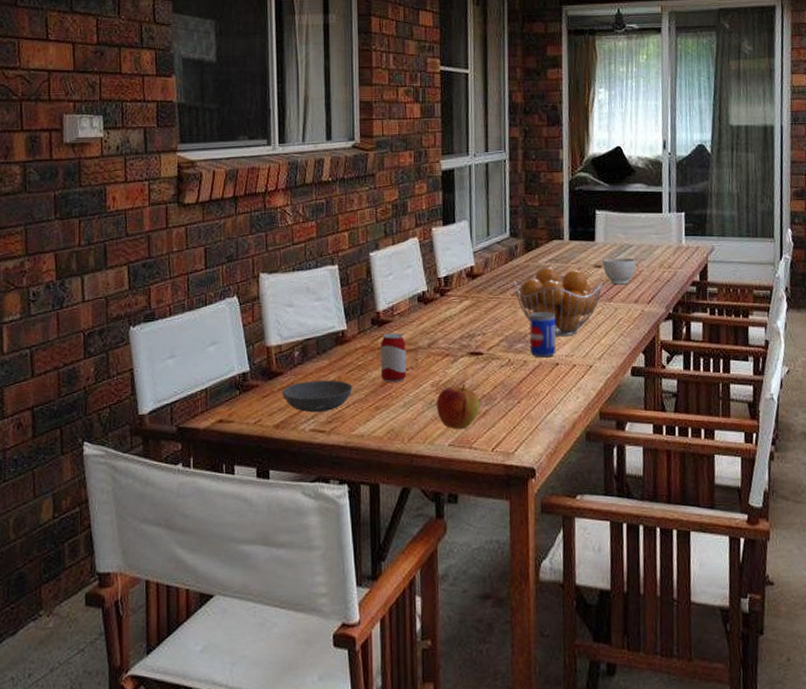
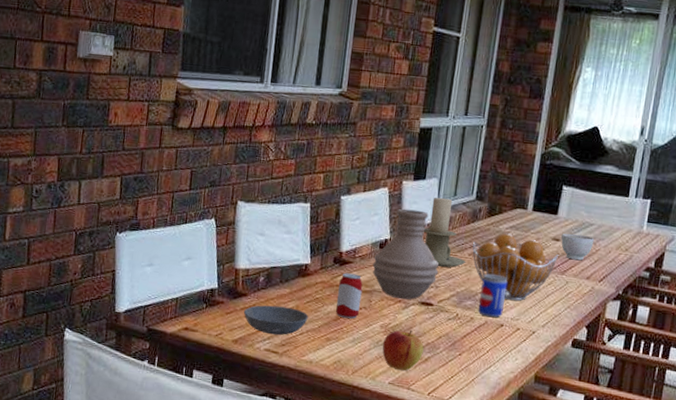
vase: none [413,256,483,352] -> present [372,208,439,300]
candle holder: none [461,239,510,313] -> present [423,197,466,268]

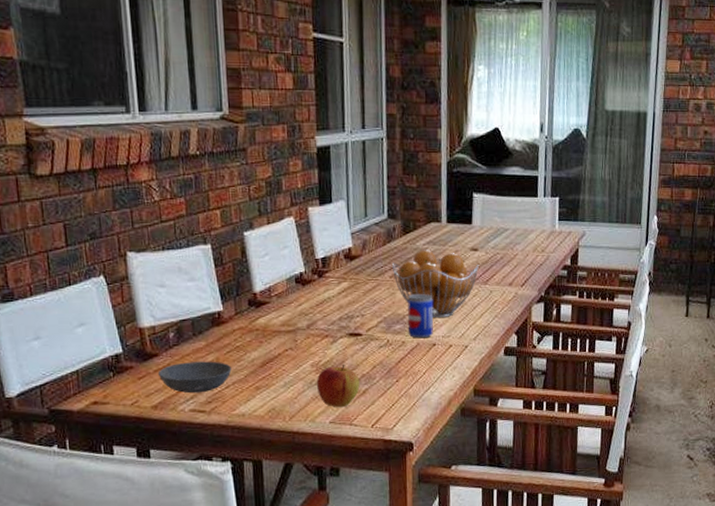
beverage can: present [336,273,363,319] -> none [259,314,287,363]
vase: present [372,208,439,300] -> none [291,237,362,333]
candle holder: present [423,197,466,268] -> none [338,220,389,295]
bowl: present [561,233,595,261] -> none [479,241,511,268]

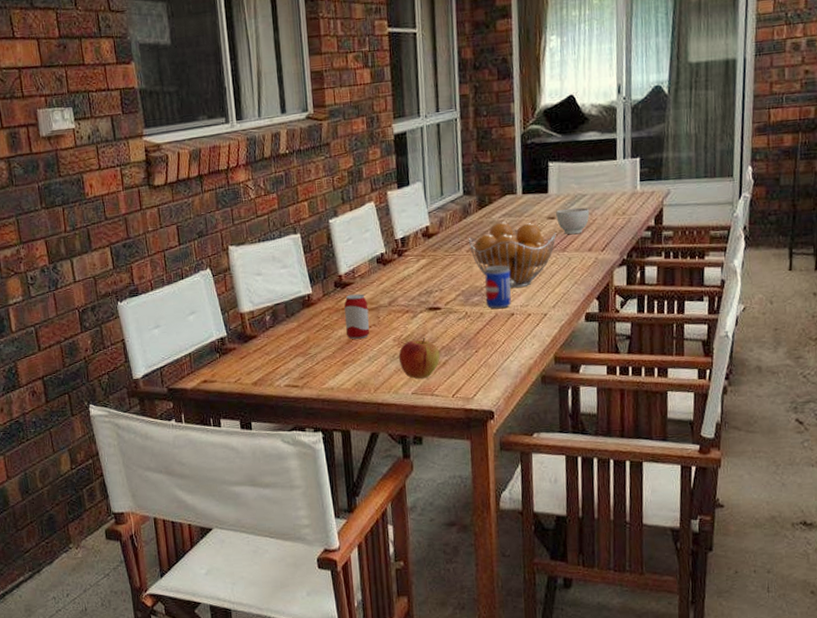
bowl: present [157,361,232,393] -> none [256,340,321,370]
beverage can: none [259,314,287,363] -> present [344,294,370,339]
bowl: none [479,241,511,268] -> present [556,207,590,235]

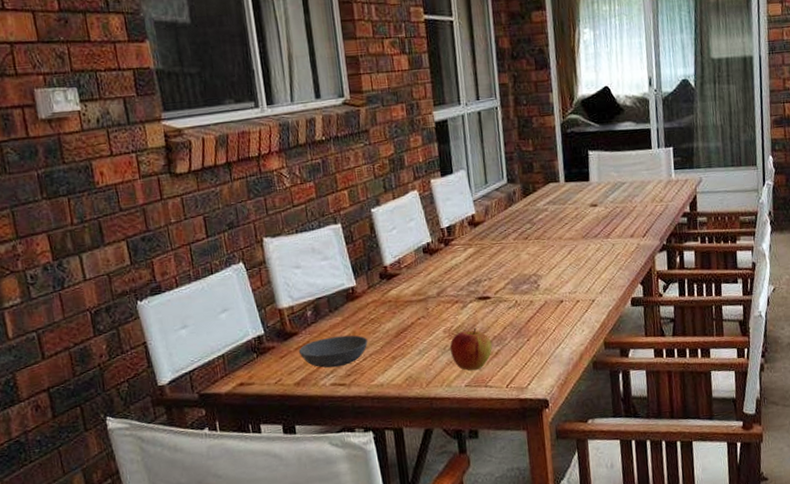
bowl: none [256,340,321,370] -> present [298,335,368,368]
beverage can: present [344,294,370,339] -> none [391,285,420,333]
fruit basket: present [468,222,556,289] -> none [514,209,600,276]
beer can: present [484,265,511,309] -> none [532,252,560,297]
bowl: present [556,207,590,235] -> none [598,195,630,222]

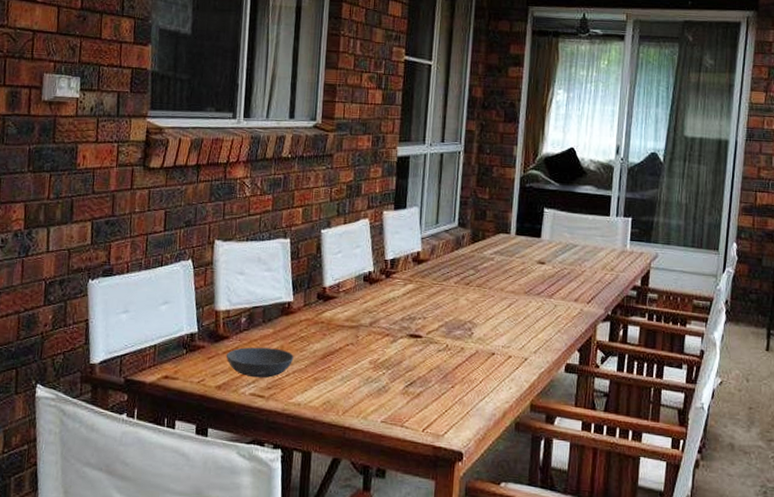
apple: present [449,327,492,371] -> none [372,364,415,407]

